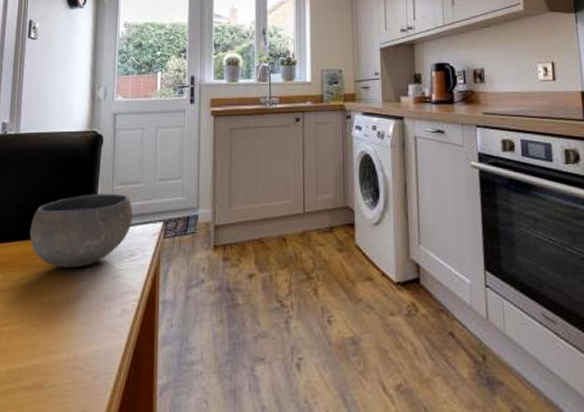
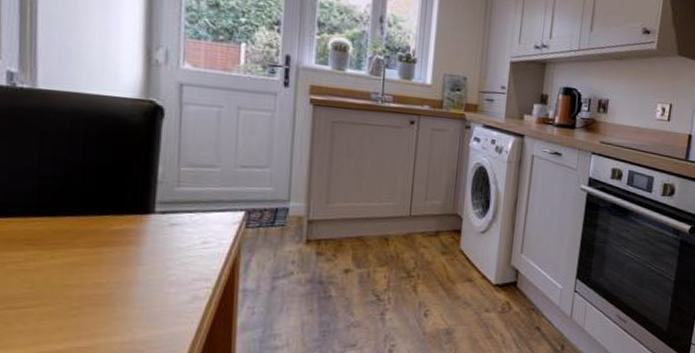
bowl: present [29,193,133,269] -> none [61,172,206,252]

